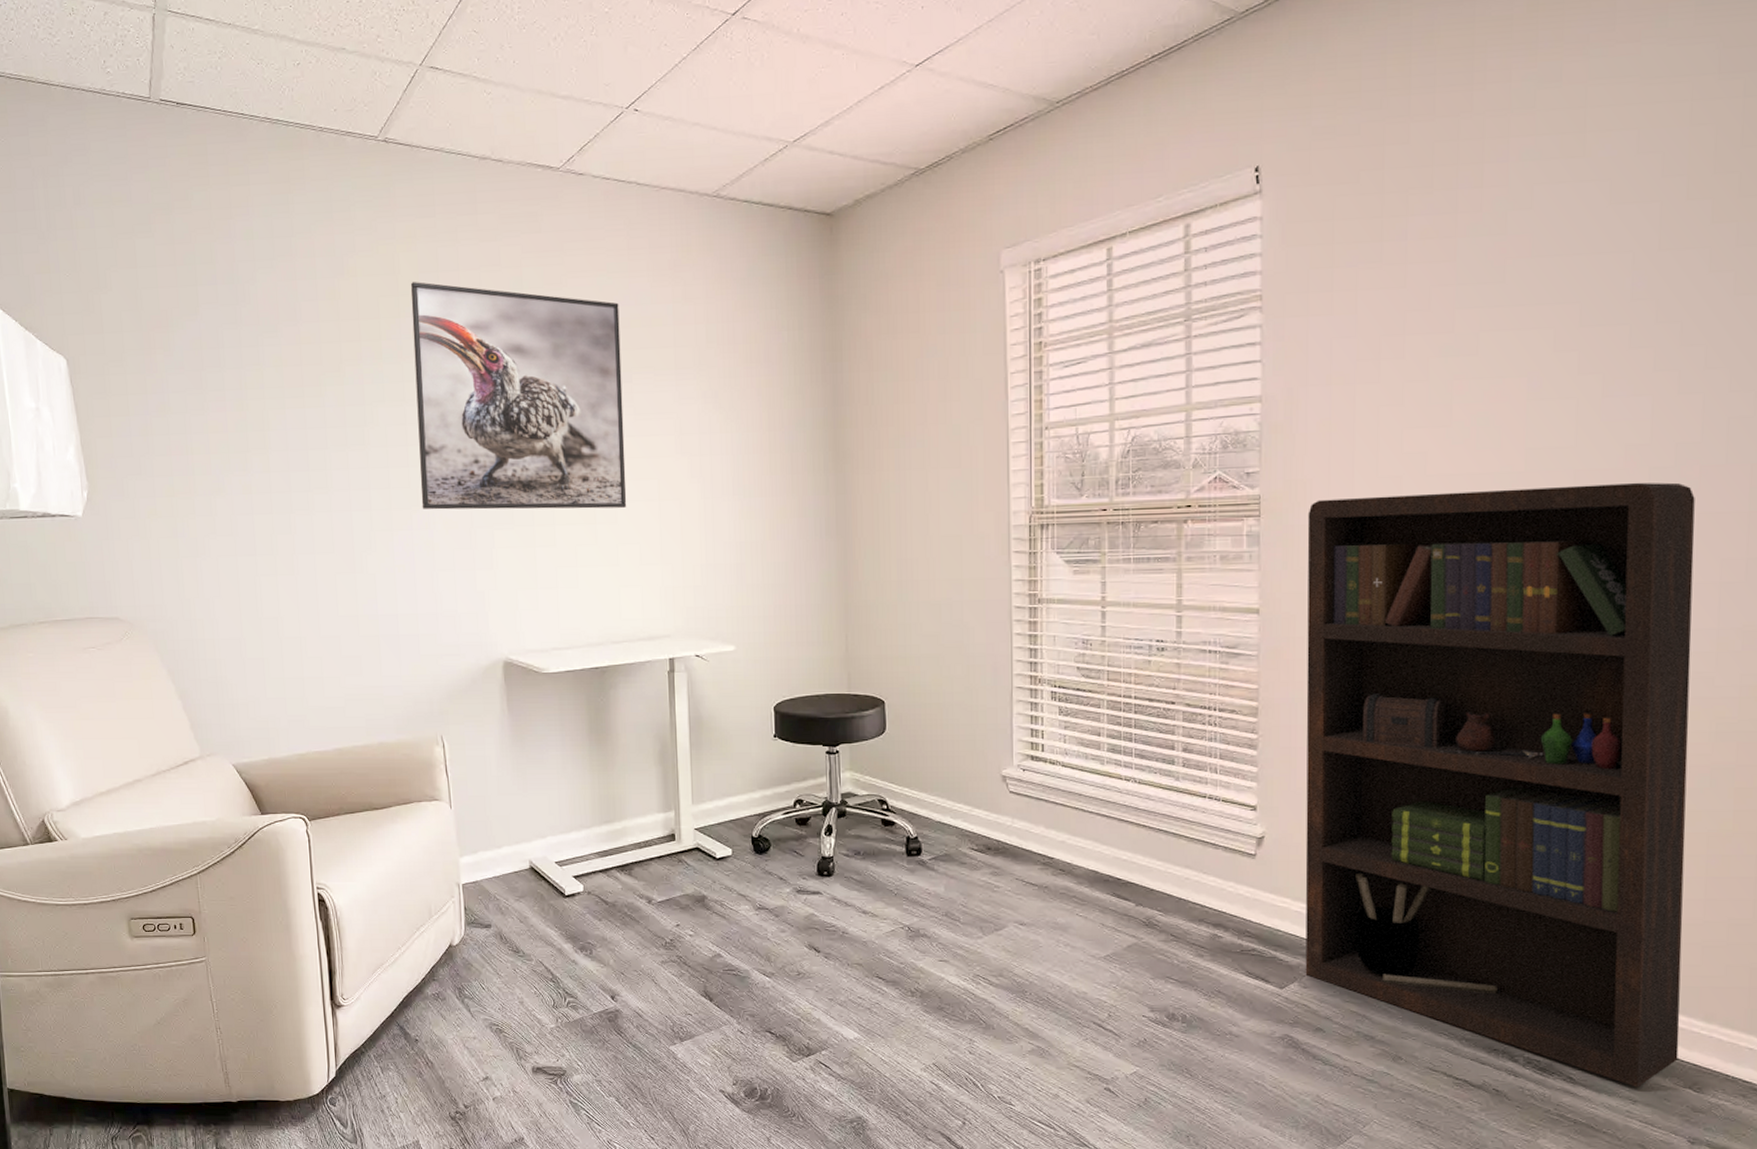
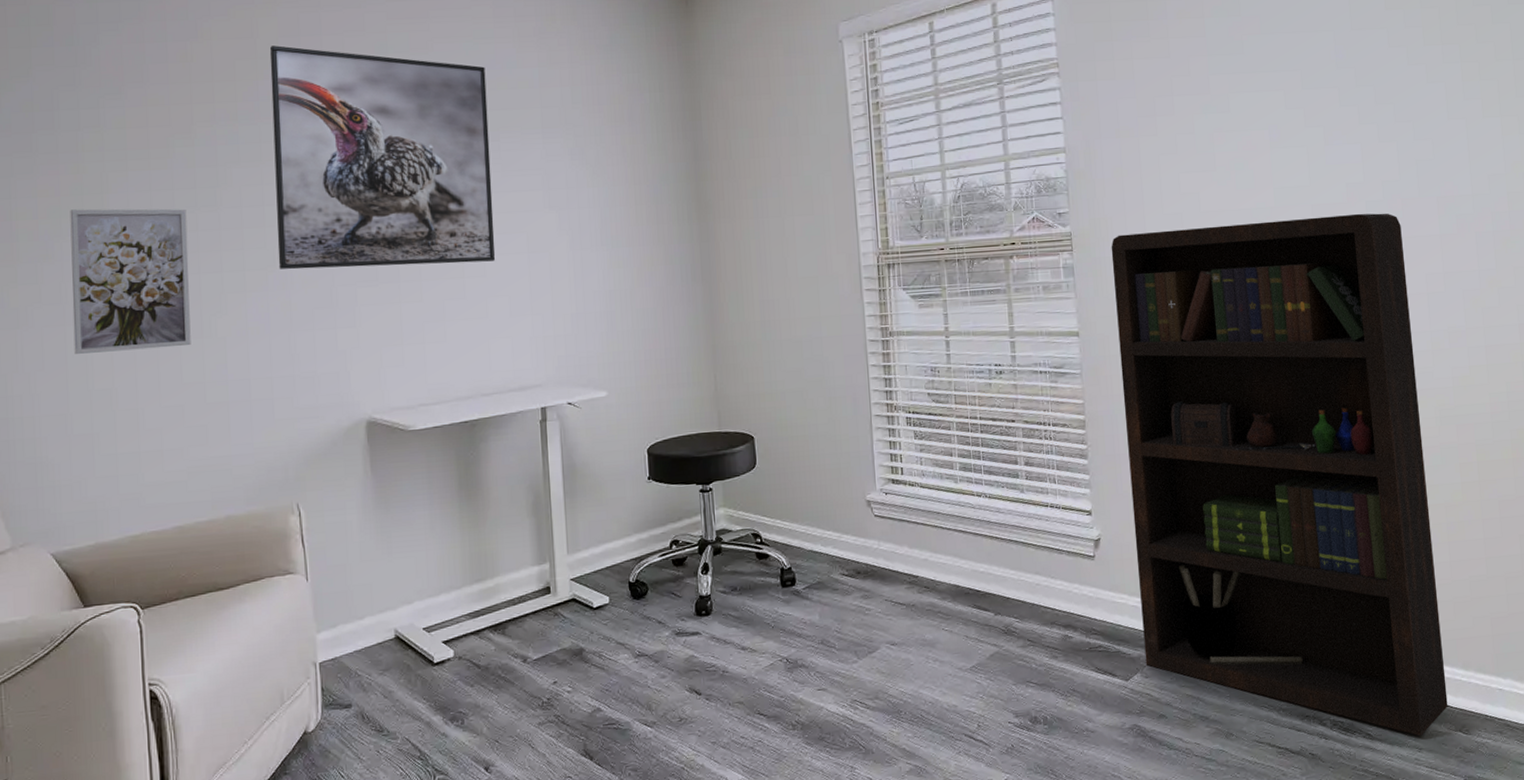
wall art: none [237,445,345,583] -> present [70,208,191,354]

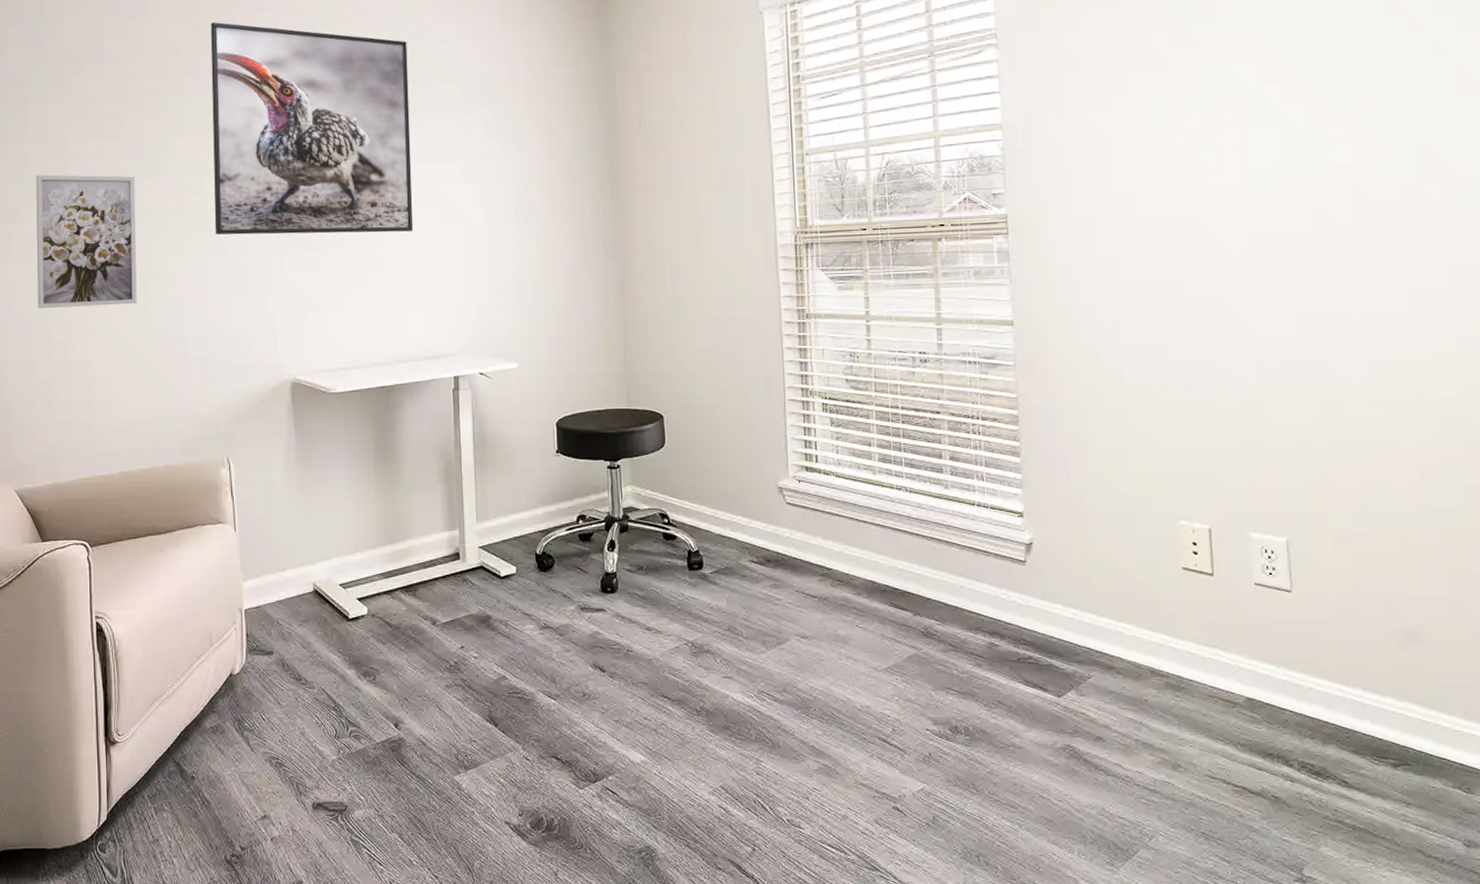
bookcase: present [1111,213,1448,736] -> none [1051,199,1445,790]

